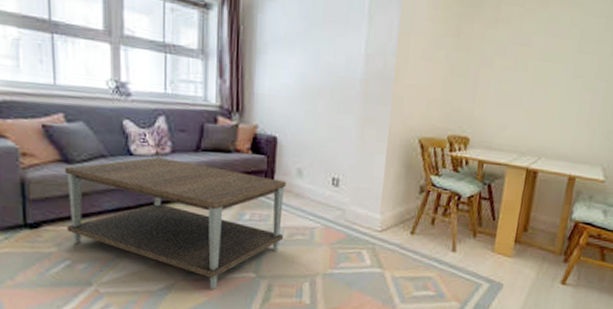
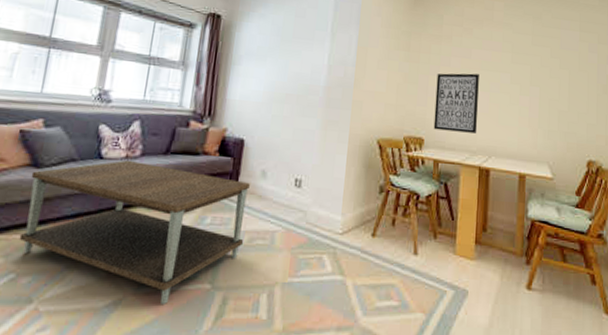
wall art: none [480,64,538,133] -> present [433,73,479,133]

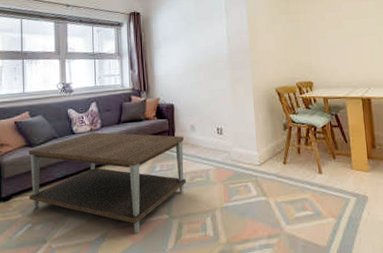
wall art: present [433,73,479,133] -> none [315,23,356,74]

